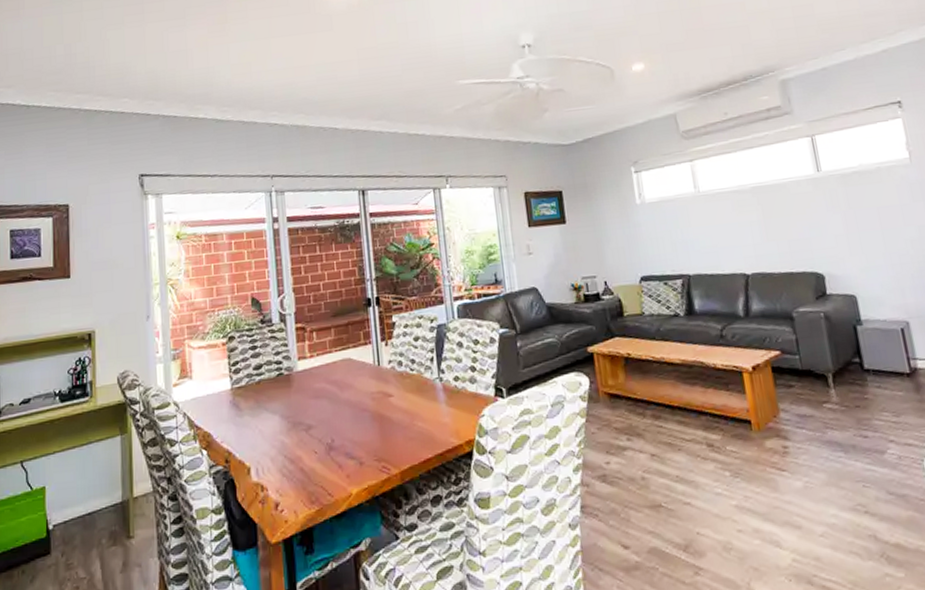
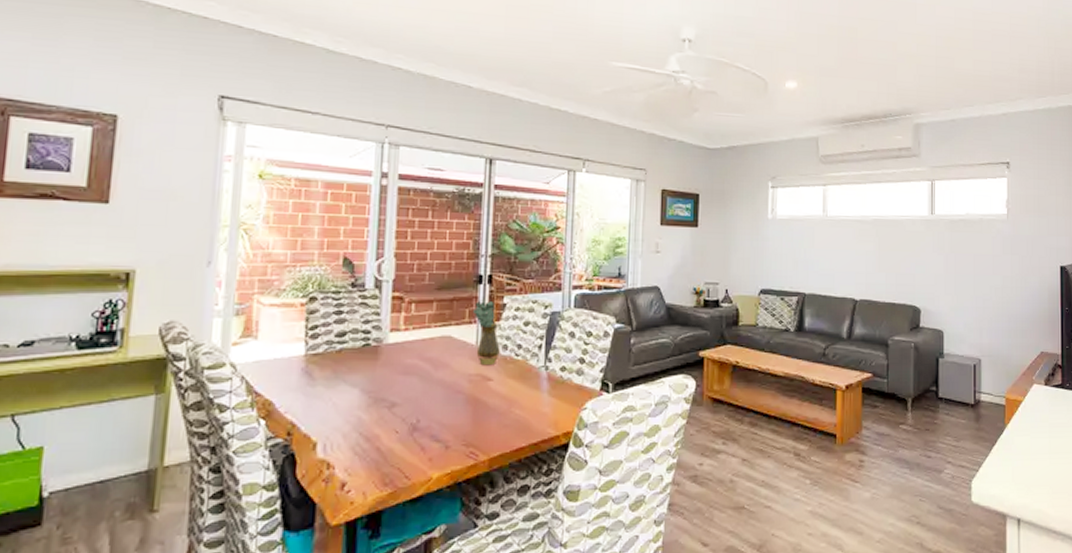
vase: none [367,320,396,383] -> present [473,298,500,366]

